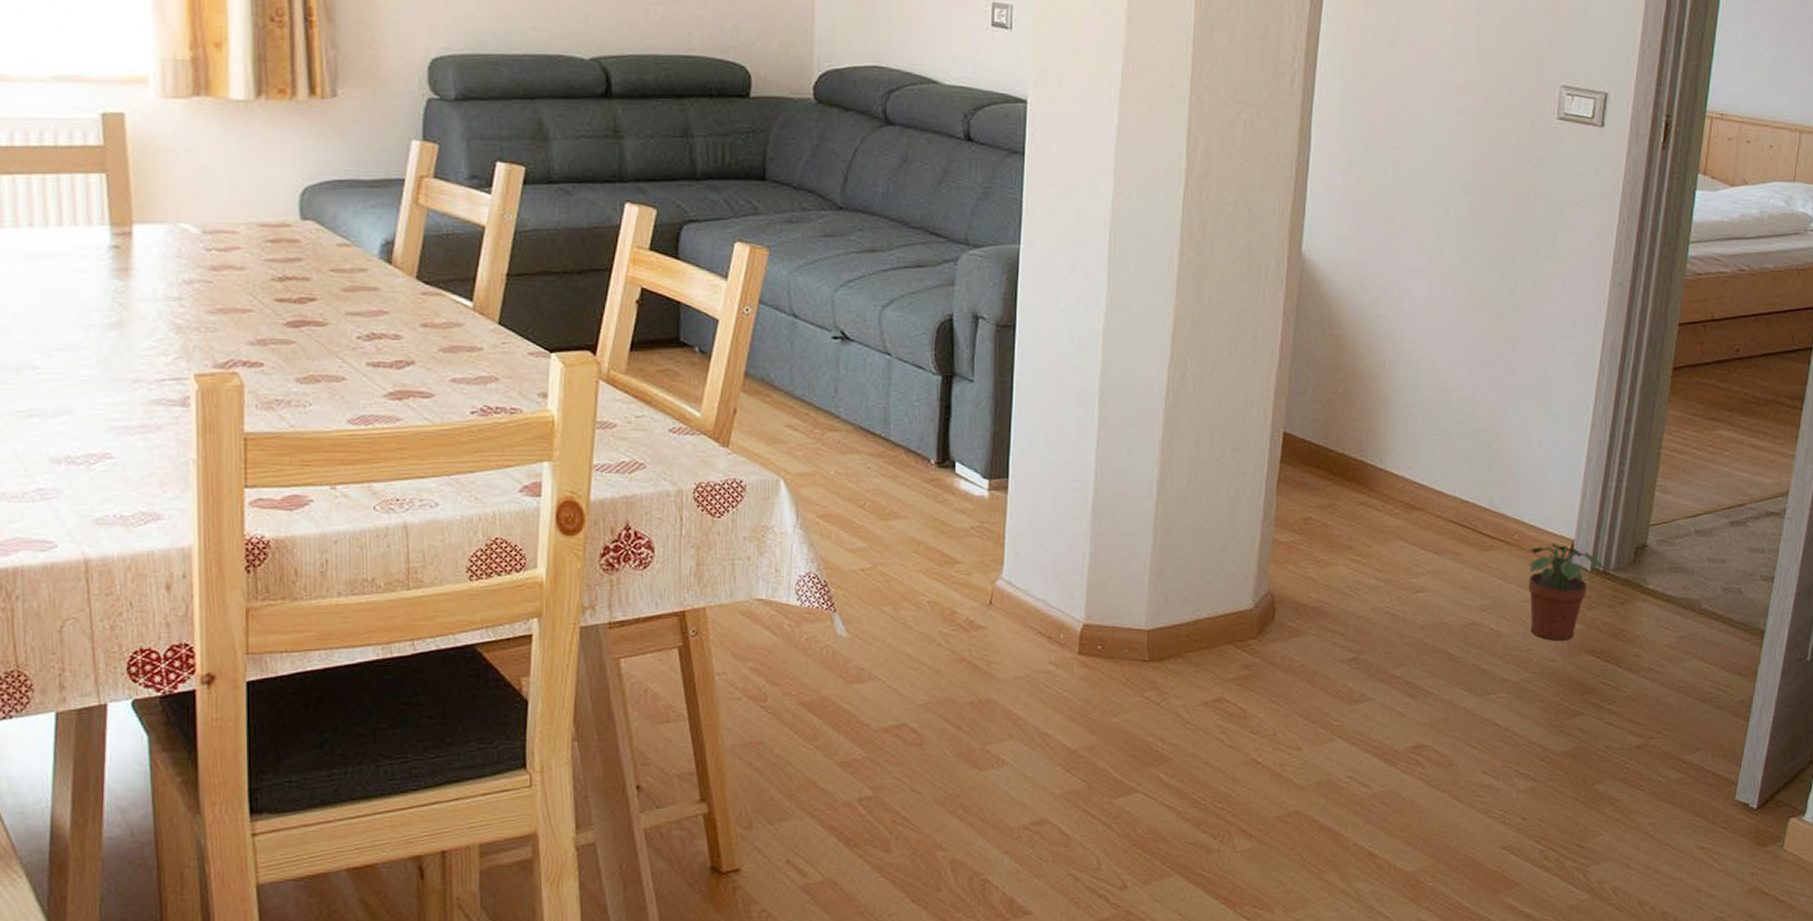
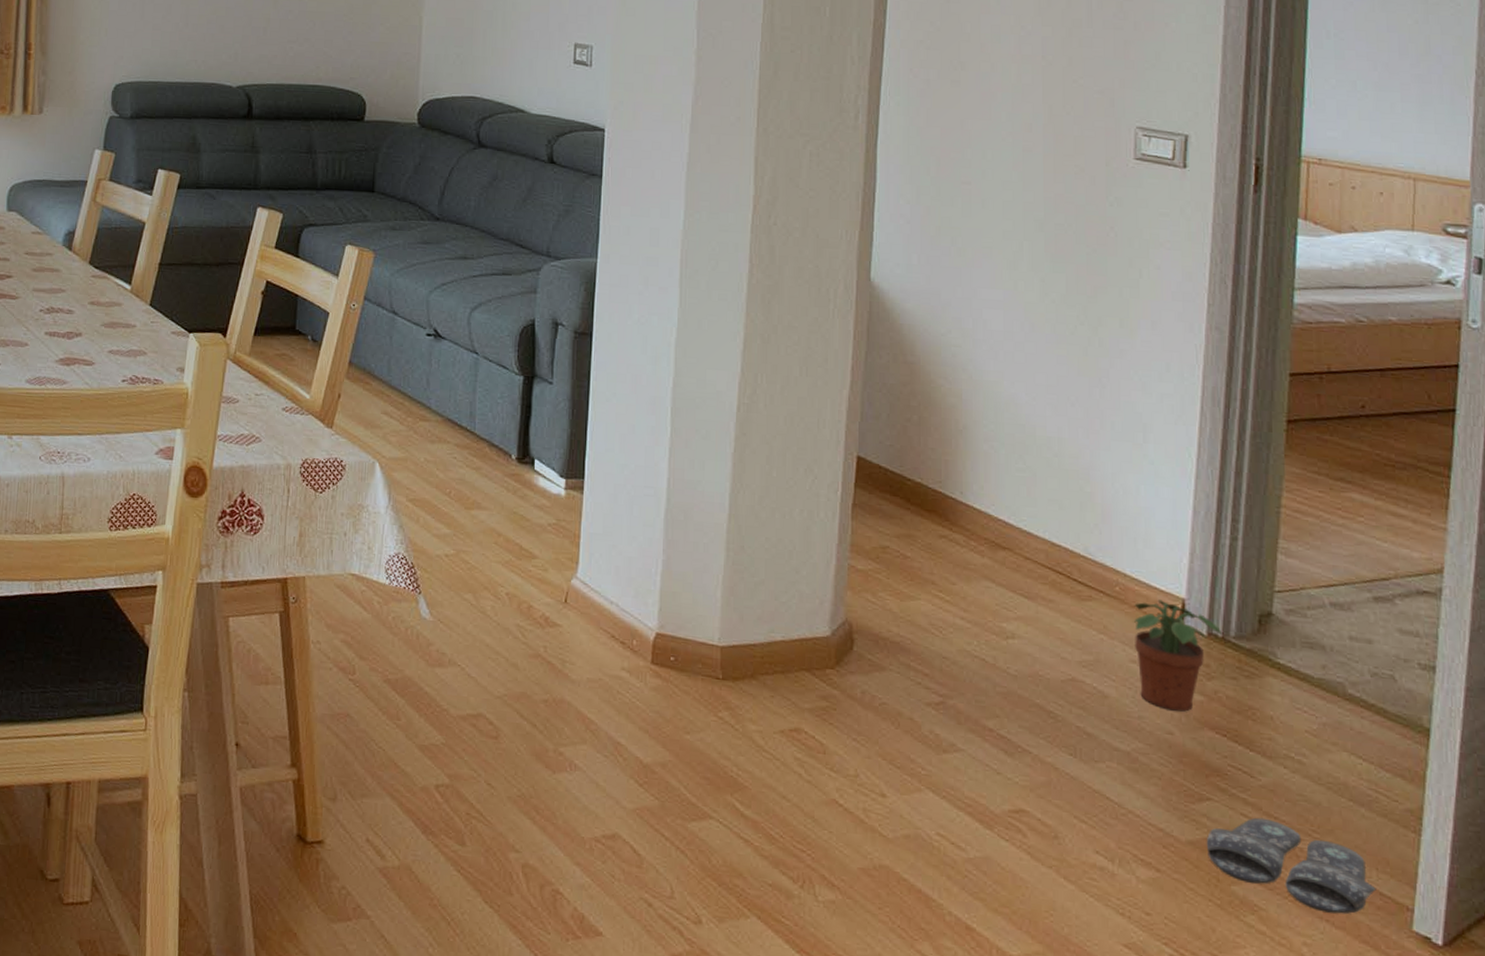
slippers: none [1576,724,1710,796] -> present [1206,817,1376,915]

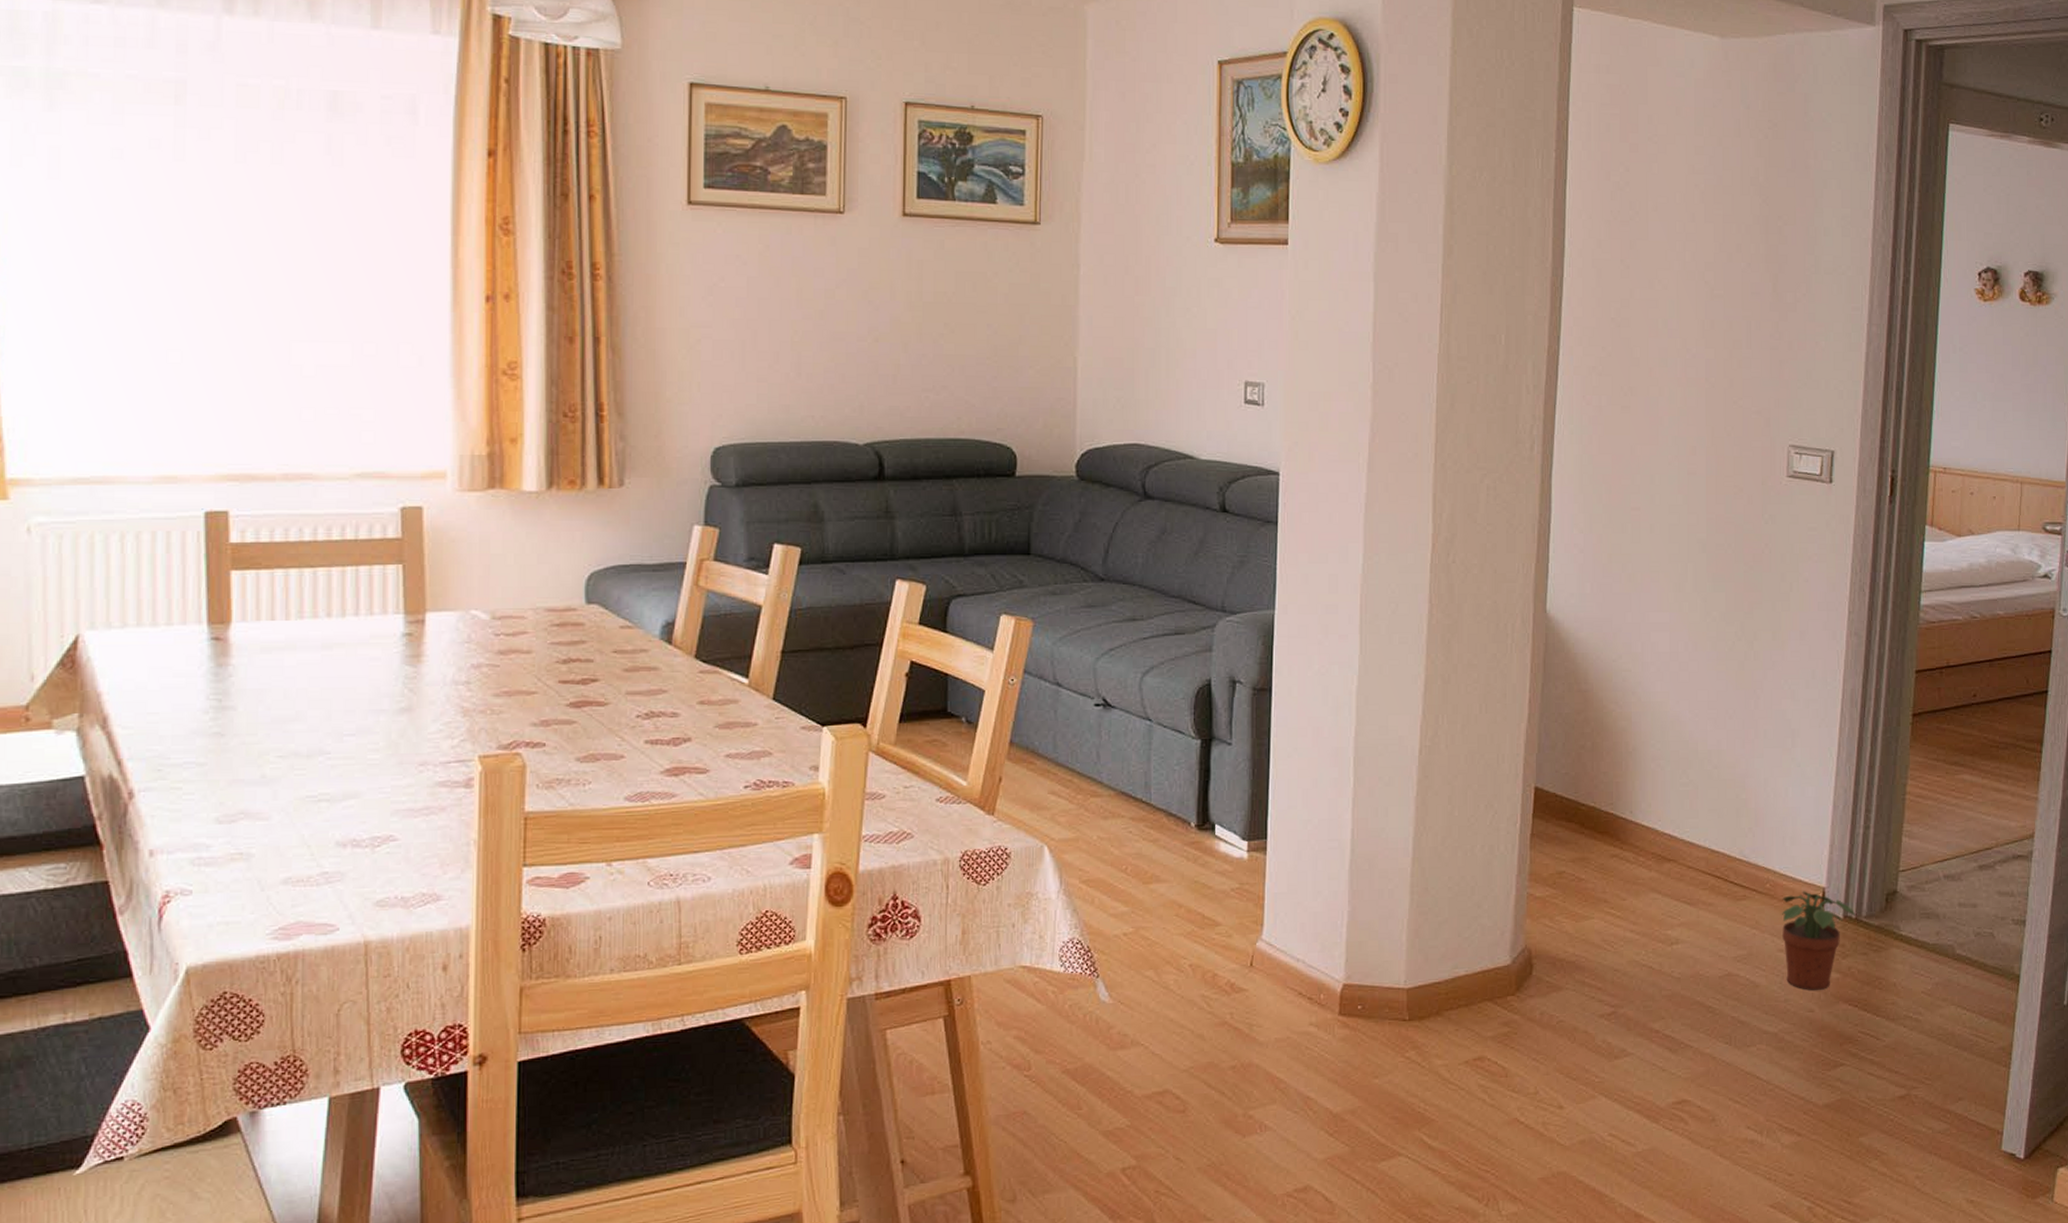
slippers: present [1206,817,1376,915] -> none [1839,1074,1974,1147]

